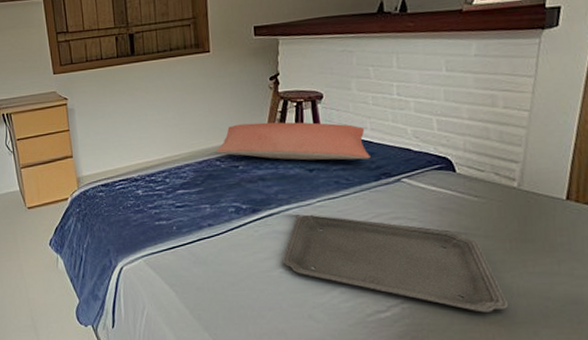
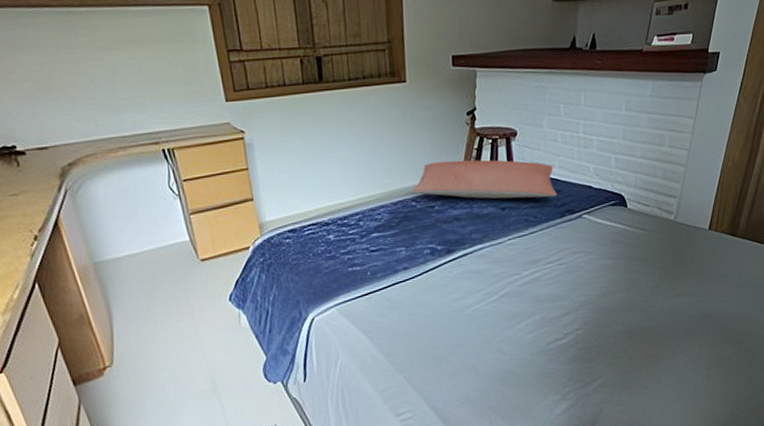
tray: present [282,214,508,313] -> none [474,252,659,332]

